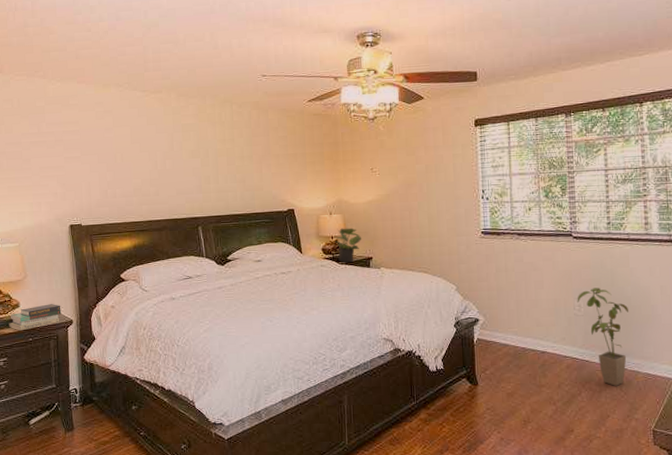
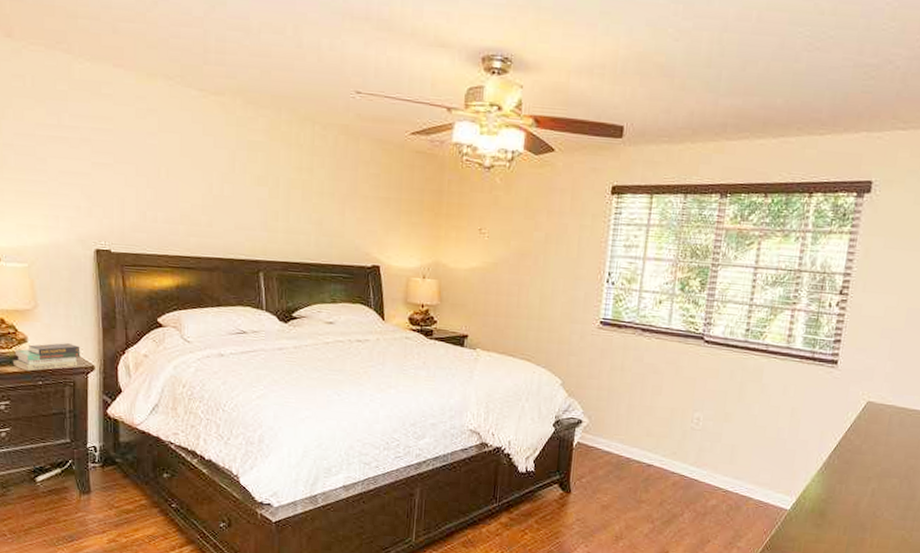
potted plant: present [334,228,362,263] -> none [424,296,459,339]
house plant: present [577,287,629,386] -> none [696,401,753,511]

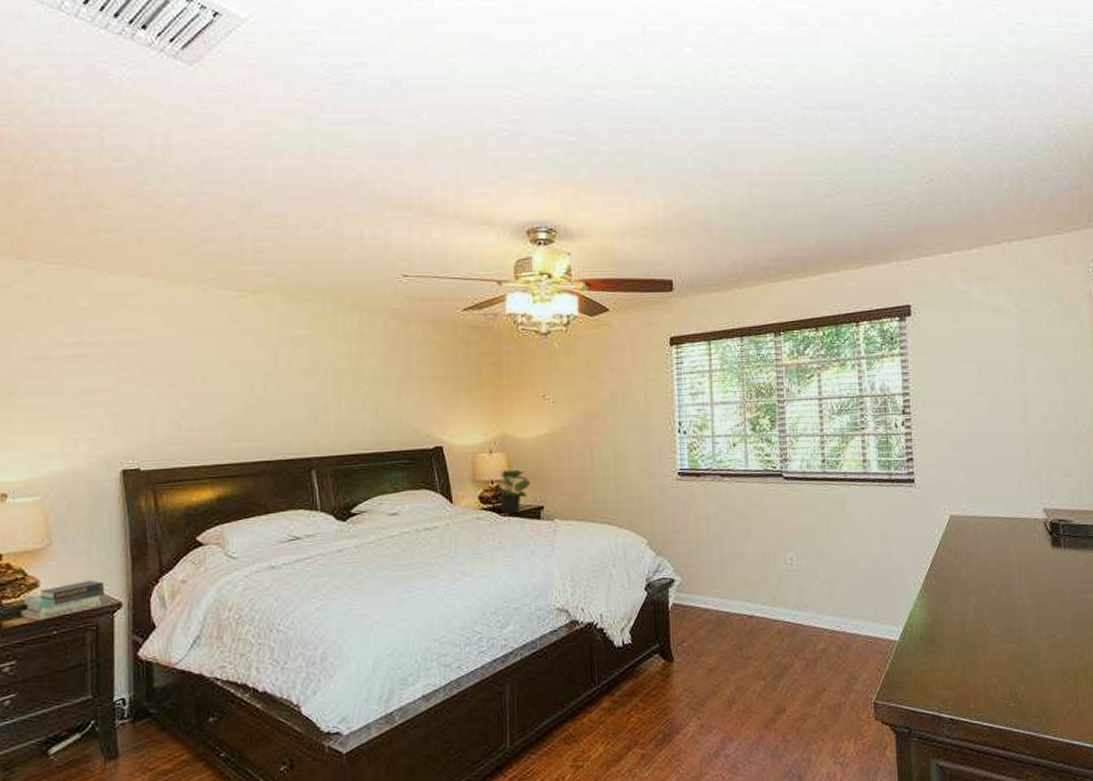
potted plant: none [424,296,459,339] -> present [494,469,531,514]

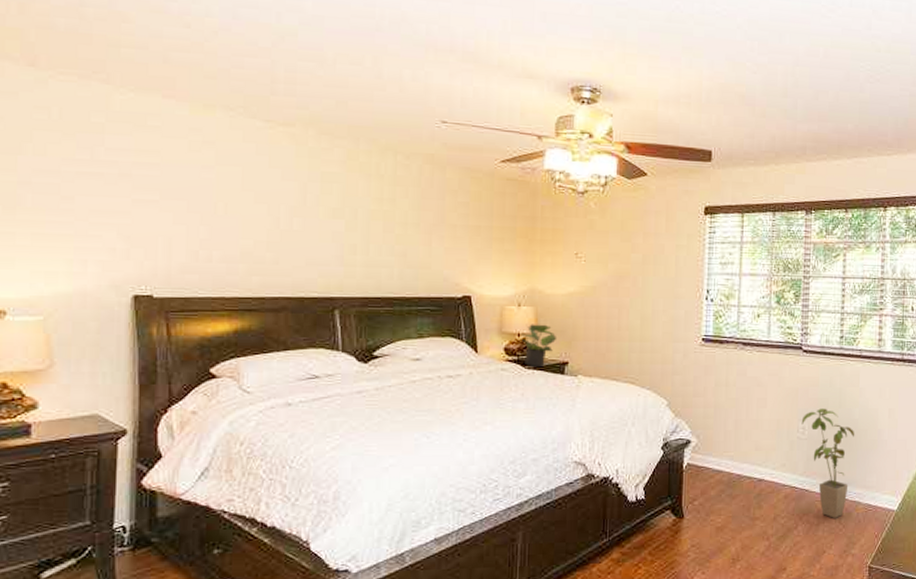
books: present [20,580,105,621] -> none [15,406,109,444]
house plant: none [788,537,847,653] -> present [801,408,855,518]

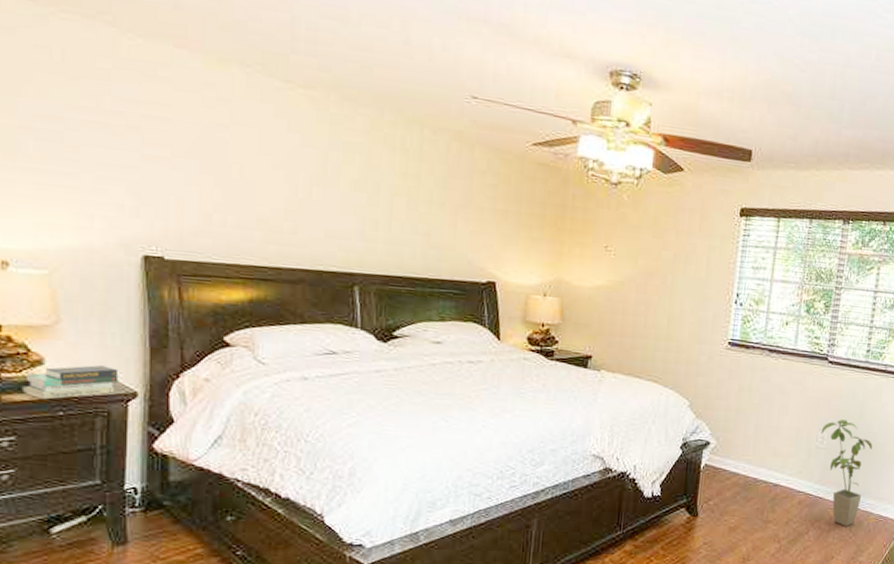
books: none [15,406,109,444] -> present [21,365,119,400]
potted plant: present [521,324,557,368] -> none [545,315,582,360]

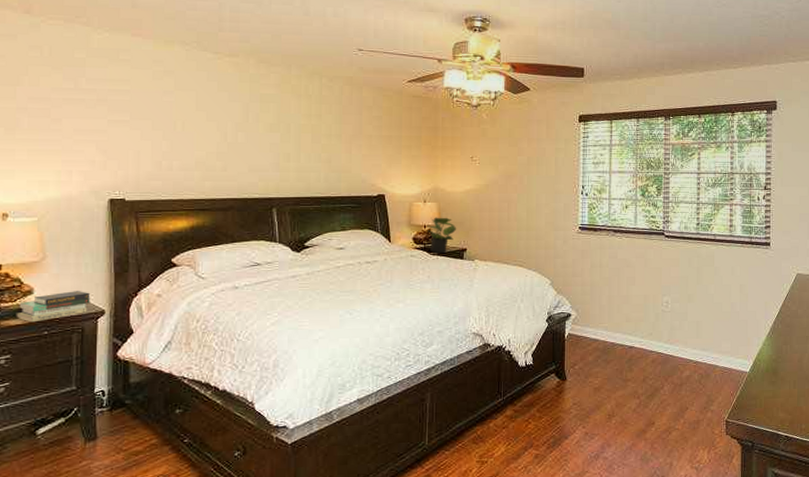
potted plant: none [545,315,582,360] -> present [427,217,457,254]
house plant: present [821,419,873,526] -> none [665,285,712,379]

